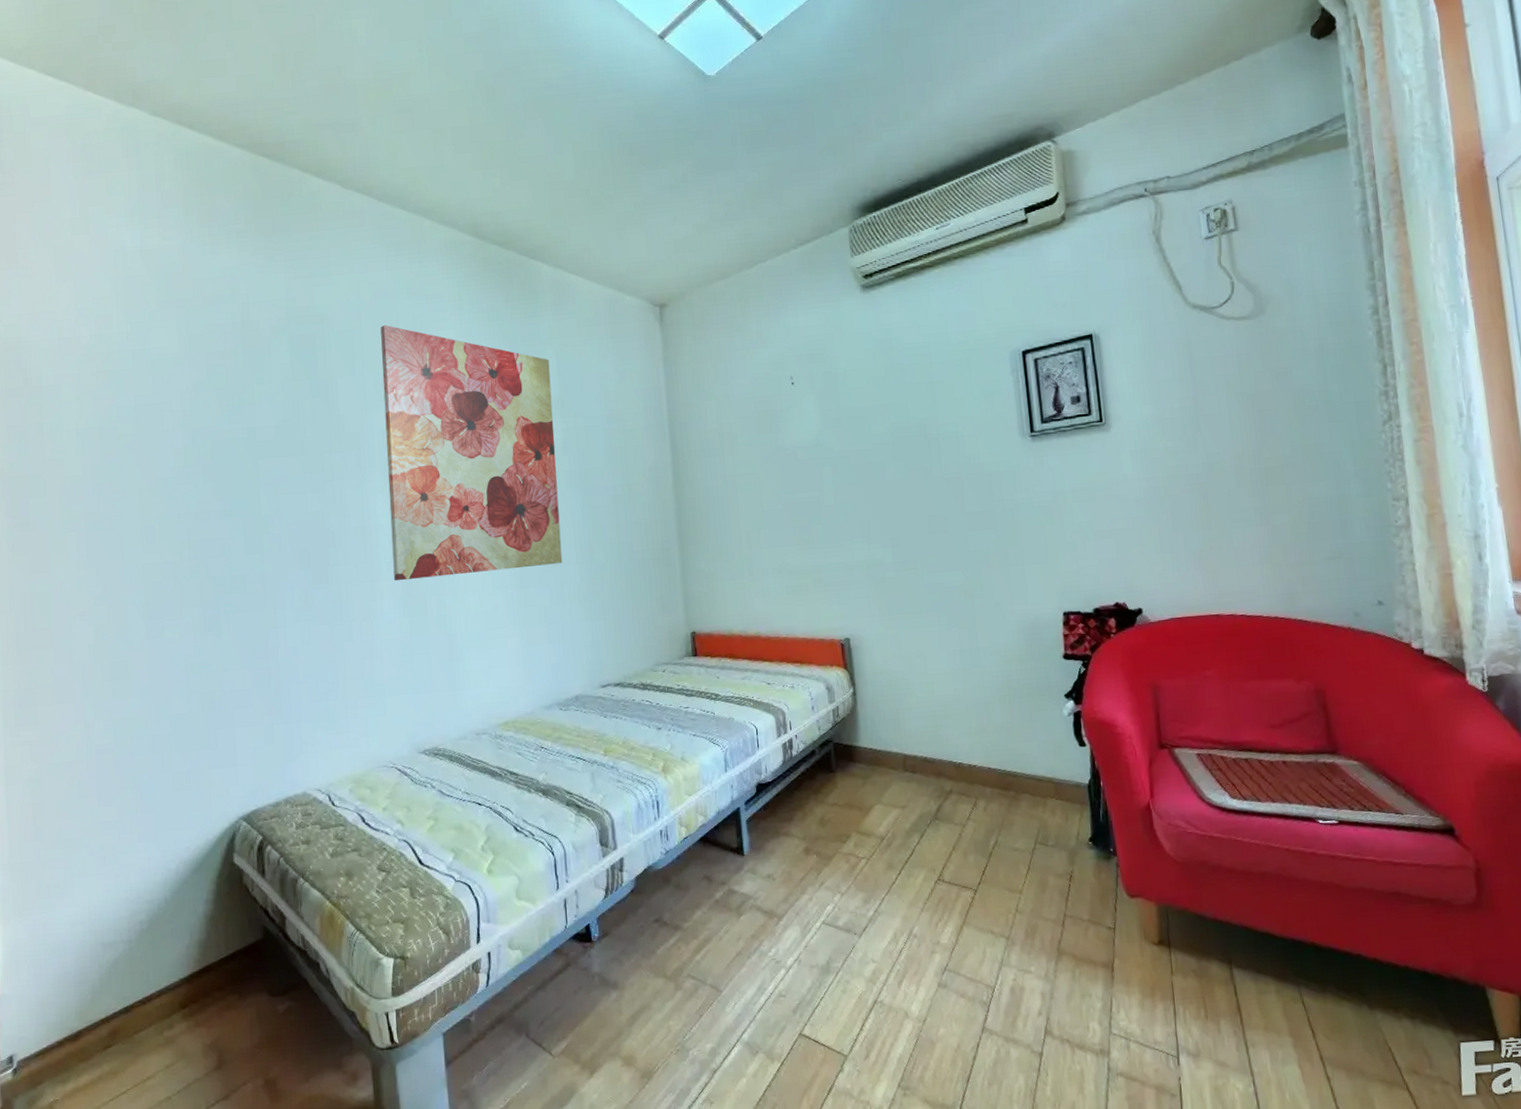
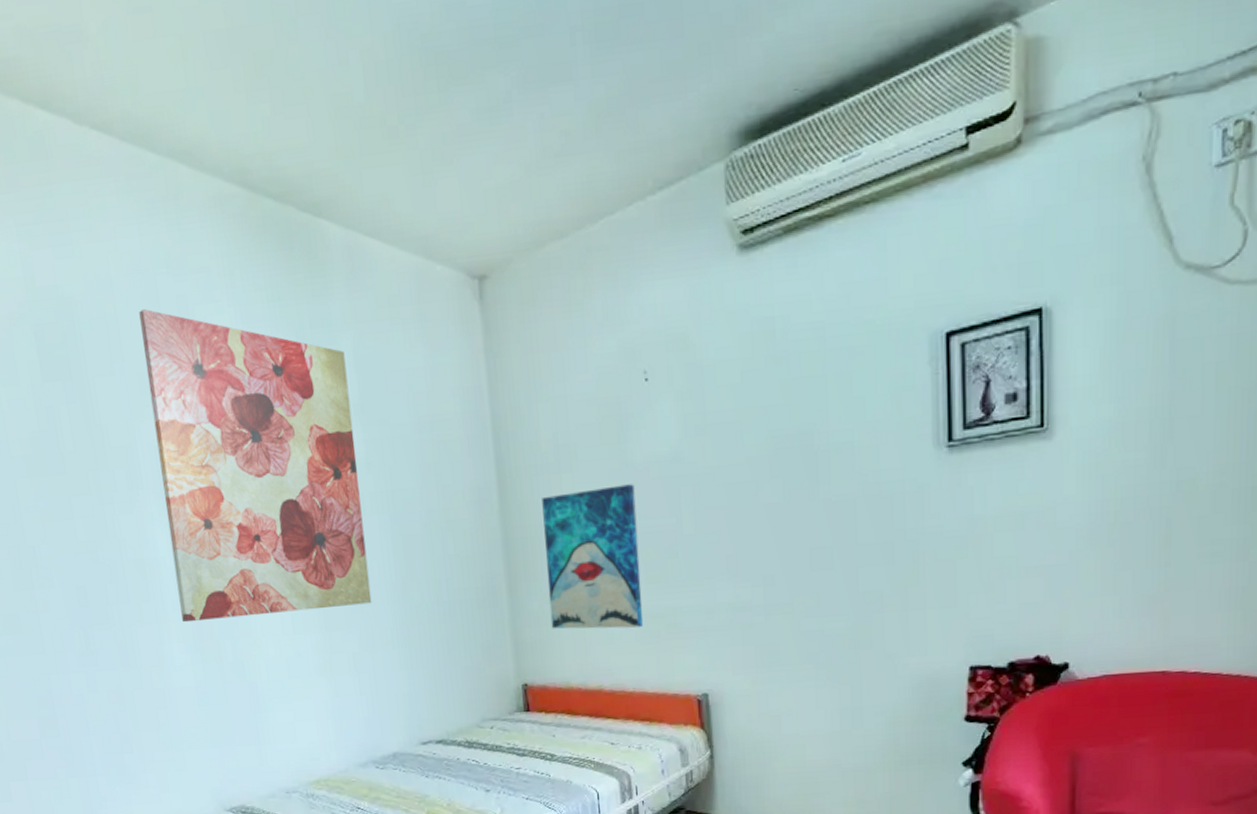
wall art: none [709,464,794,584] -> present [542,484,644,629]

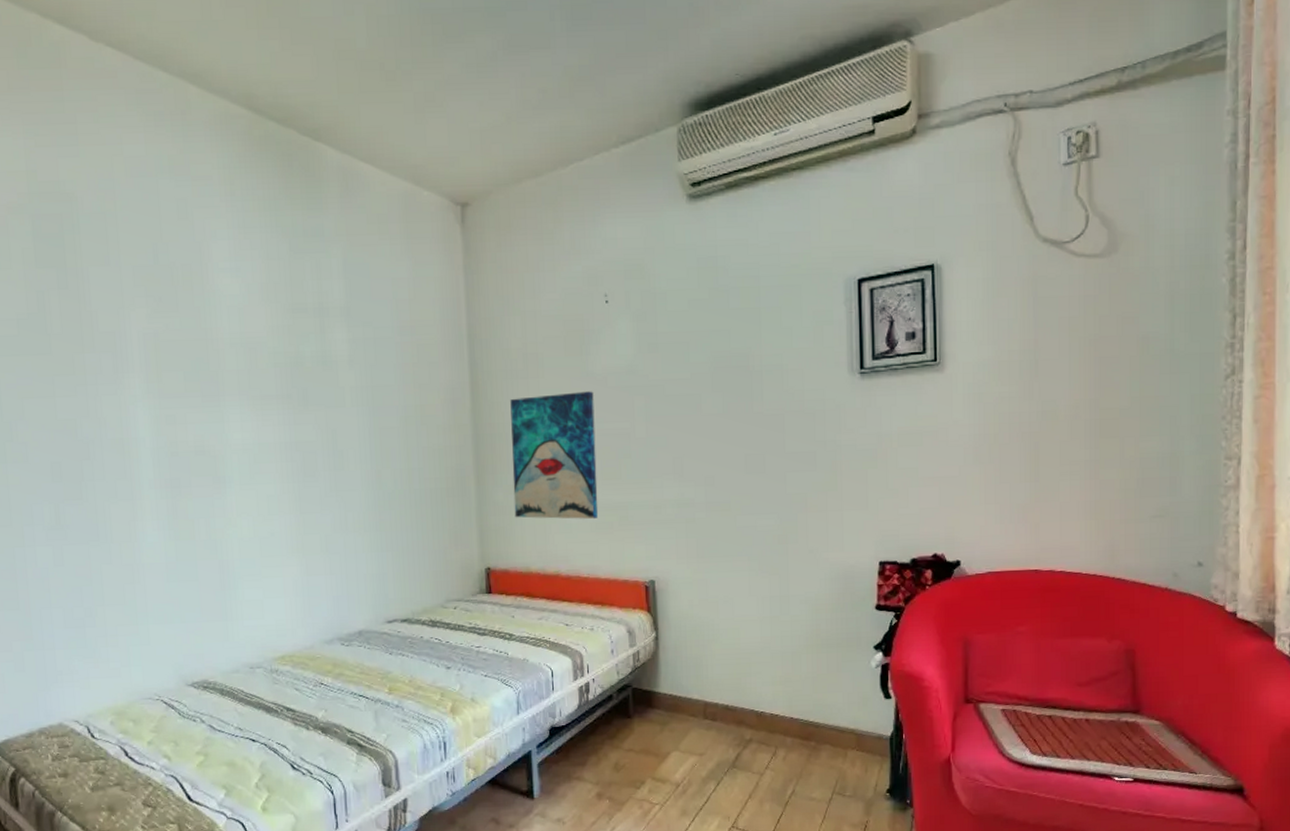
wall art: present [139,308,372,623] -> none [139,208,347,501]

